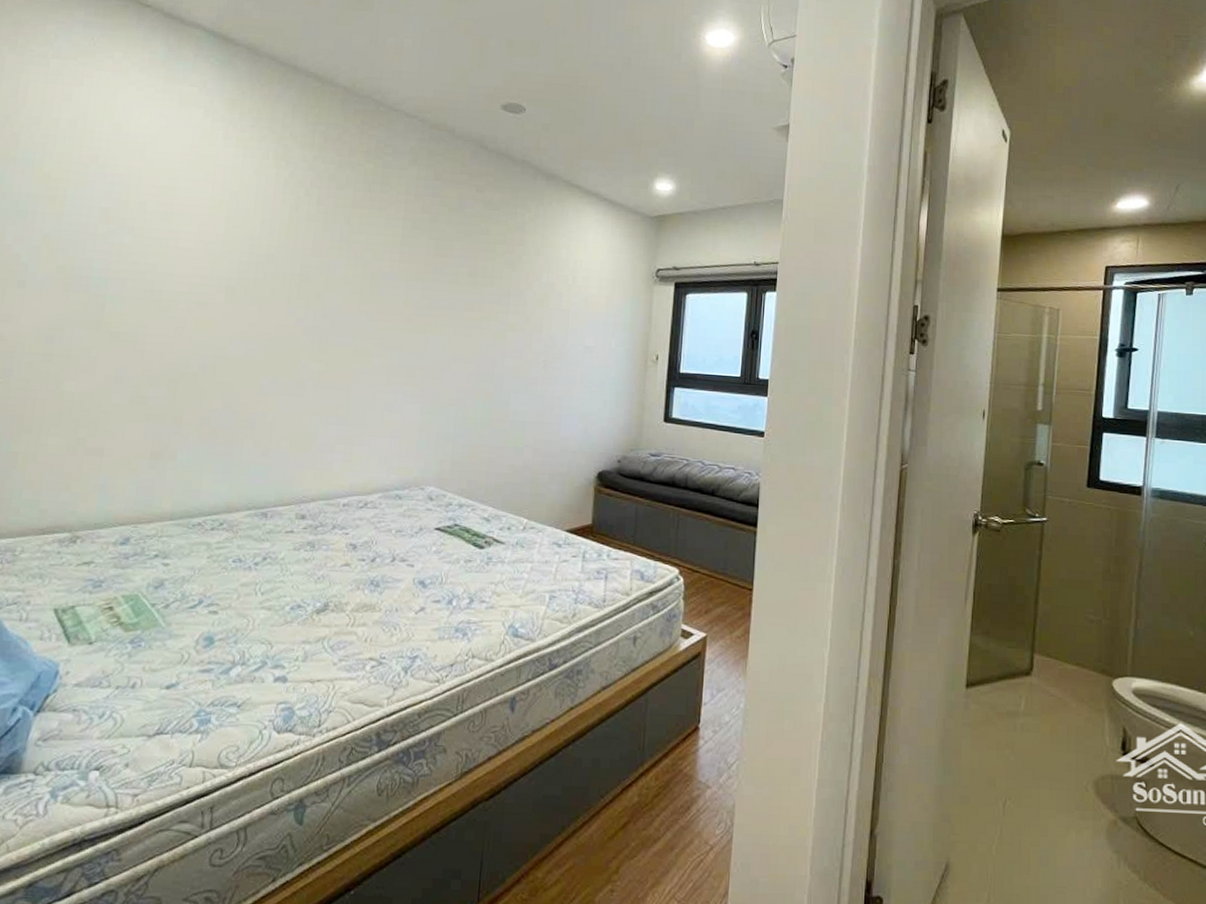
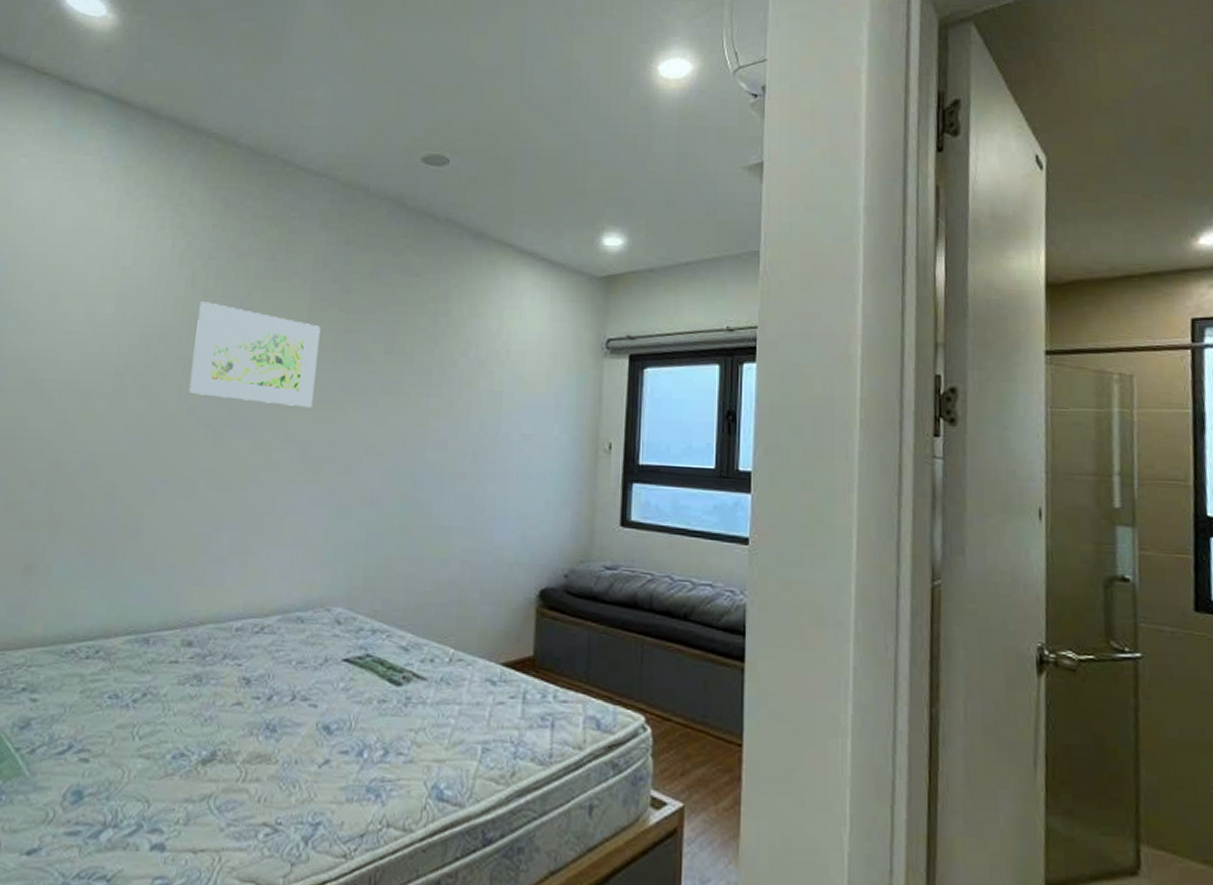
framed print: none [296,225,413,321] -> present [189,302,321,408]

